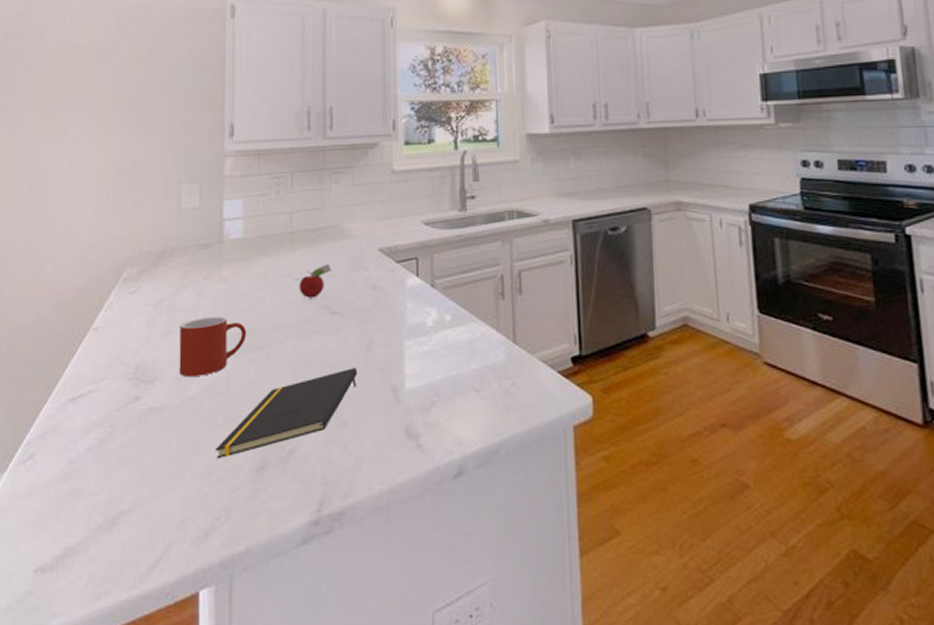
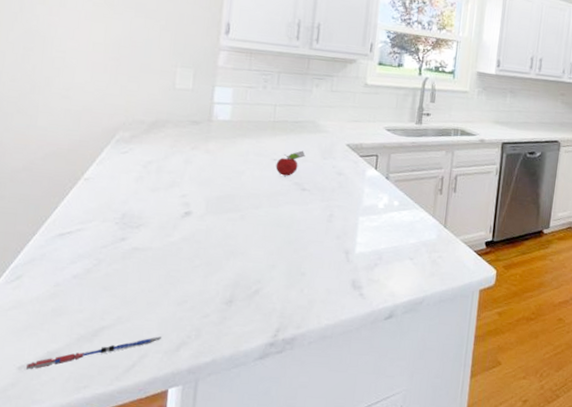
pen: none [43,520,186,573] -> present [26,336,161,370]
mug: present [179,317,247,376] -> none [163,180,227,227]
notepad: present [215,367,358,459] -> none [191,232,319,293]

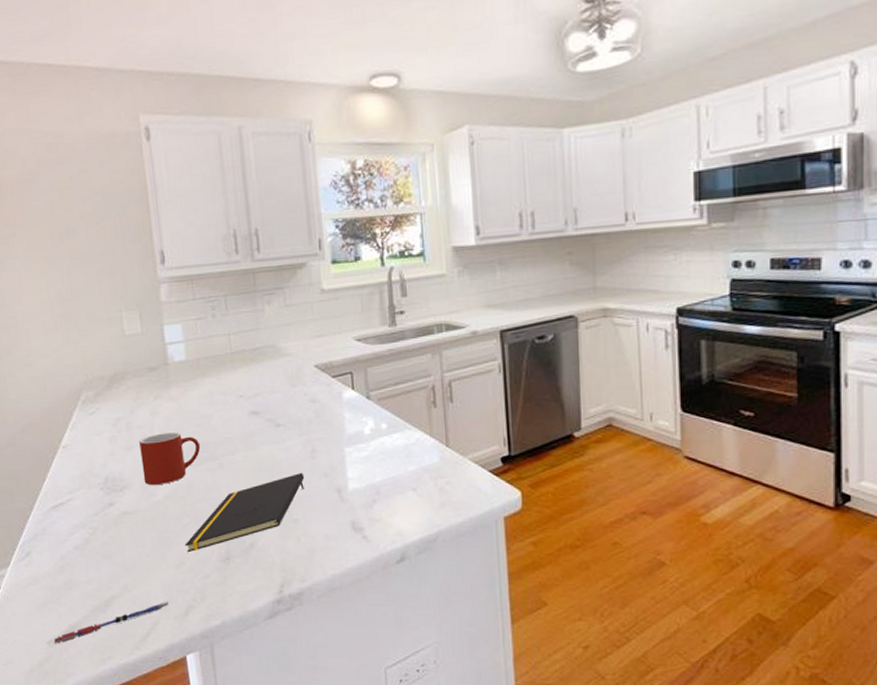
mug: none [163,180,227,227] -> present [139,432,201,485]
notepad: none [191,232,319,293] -> present [185,472,305,553]
fruit: present [275,150,306,176] -> none [243,381,272,413]

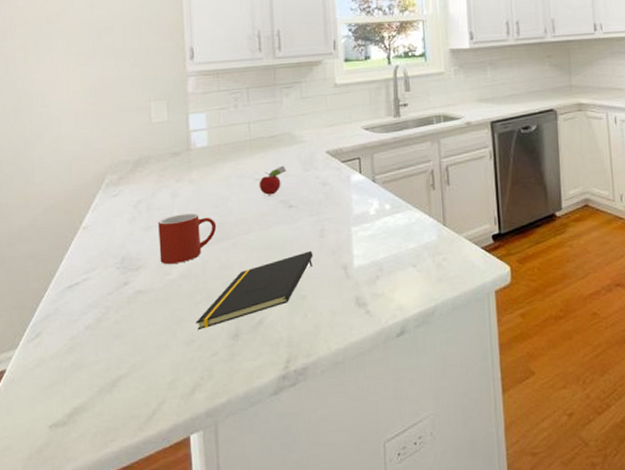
pen: present [54,602,168,644] -> none [57,381,175,428]
fruit: none [243,381,272,413] -> present [259,165,287,195]

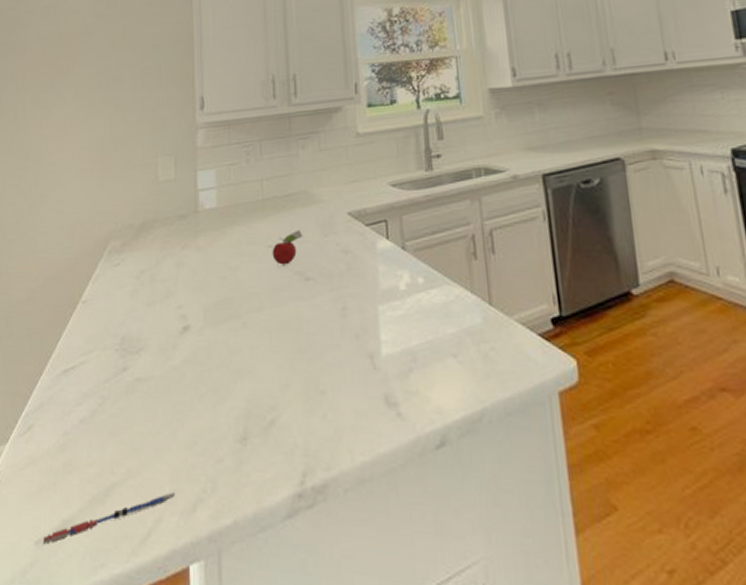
pen: none [57,381,175,428] -> present [43,492,175,545]
mug: present [158,213,217,264] -> none [161,286,225,346]
notepad: present [196,250,313,331] -> none [199,333,334,430]

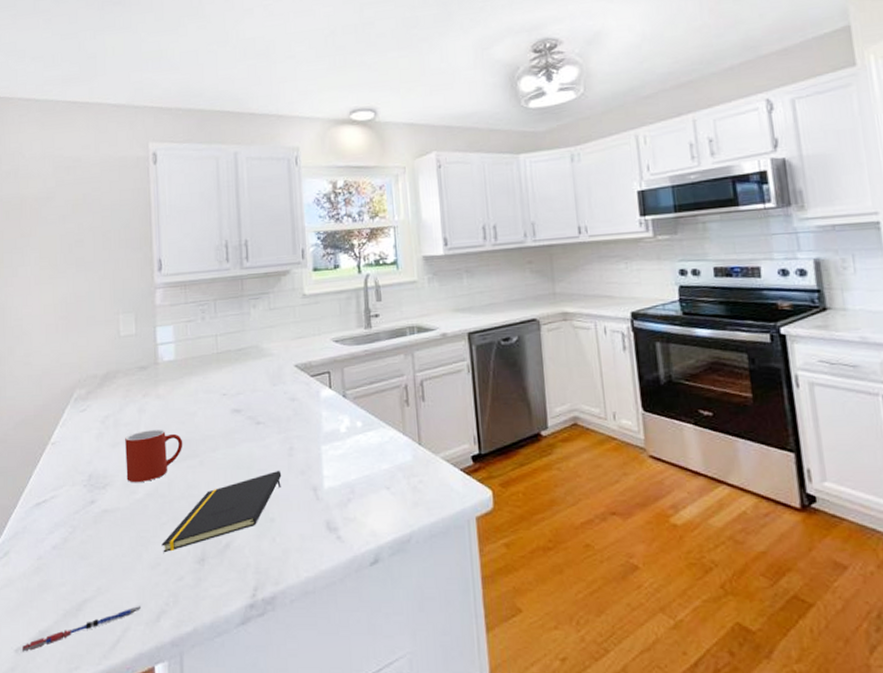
mug: none [161,286,225,346] -> present [125,430,183,482]
notepad: none [199,333,334,430] -> present [161,470,282,553]
fruit: present [272,229,303,265] -> none [226,380,254,411]

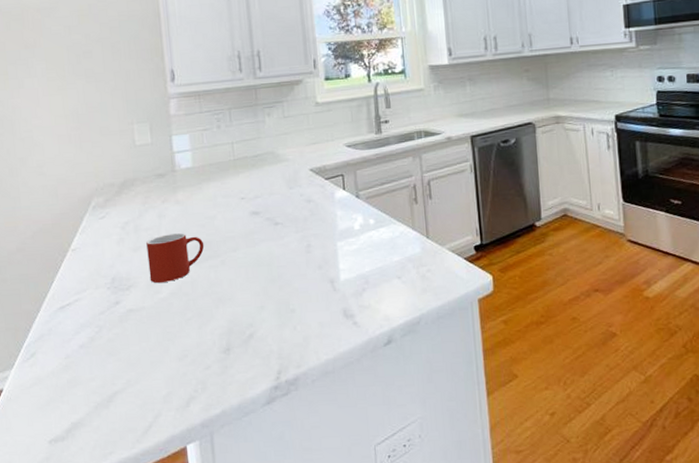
pen: present [22,606,141,652] -> none [56,394,170,443]
notepad: present [161,470,282,553] -> none [188,265,301,346]

